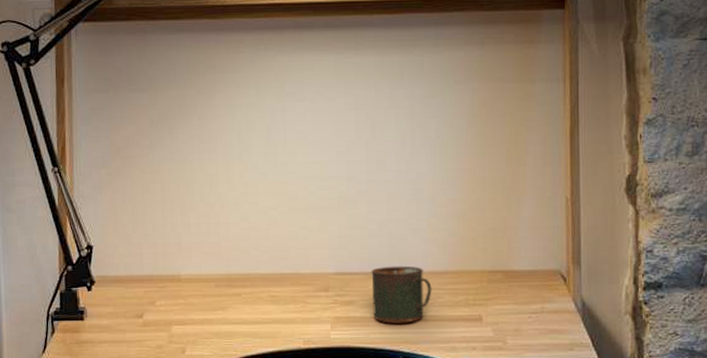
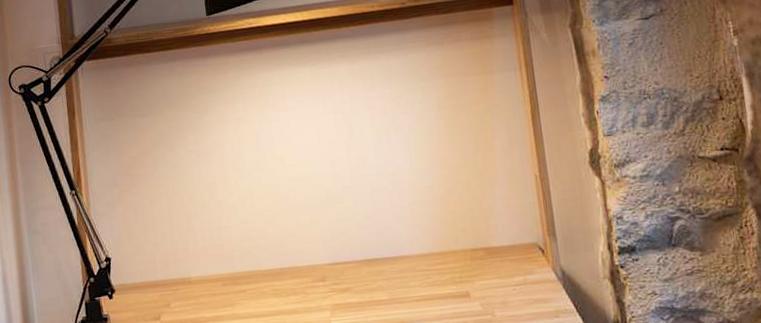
mug: present [371,266,432,323] -> none [362,251,421,306]

